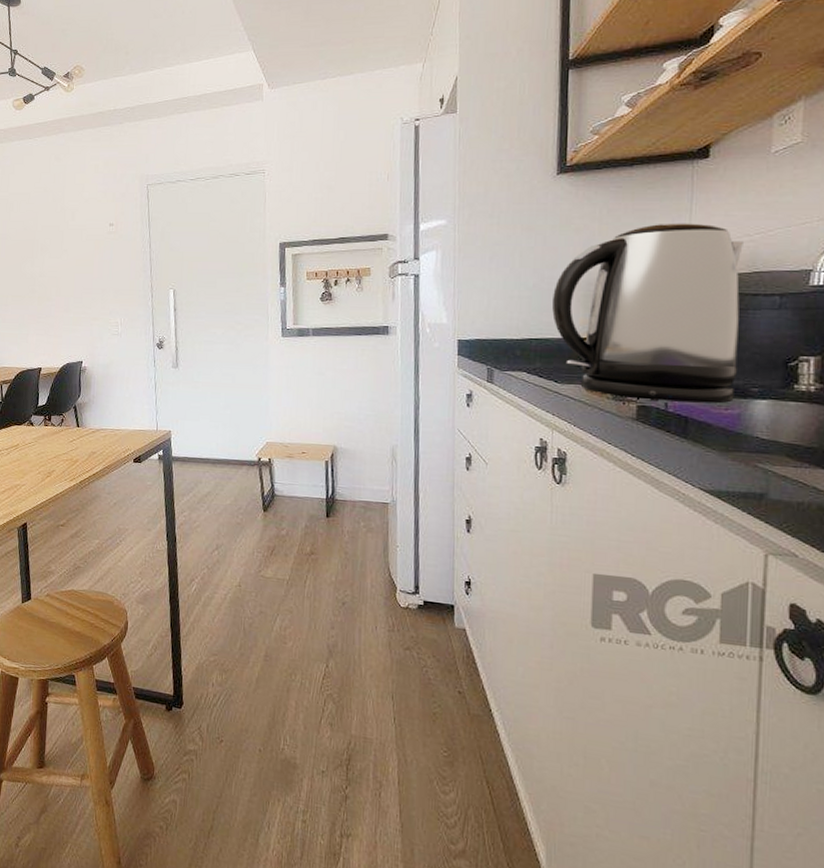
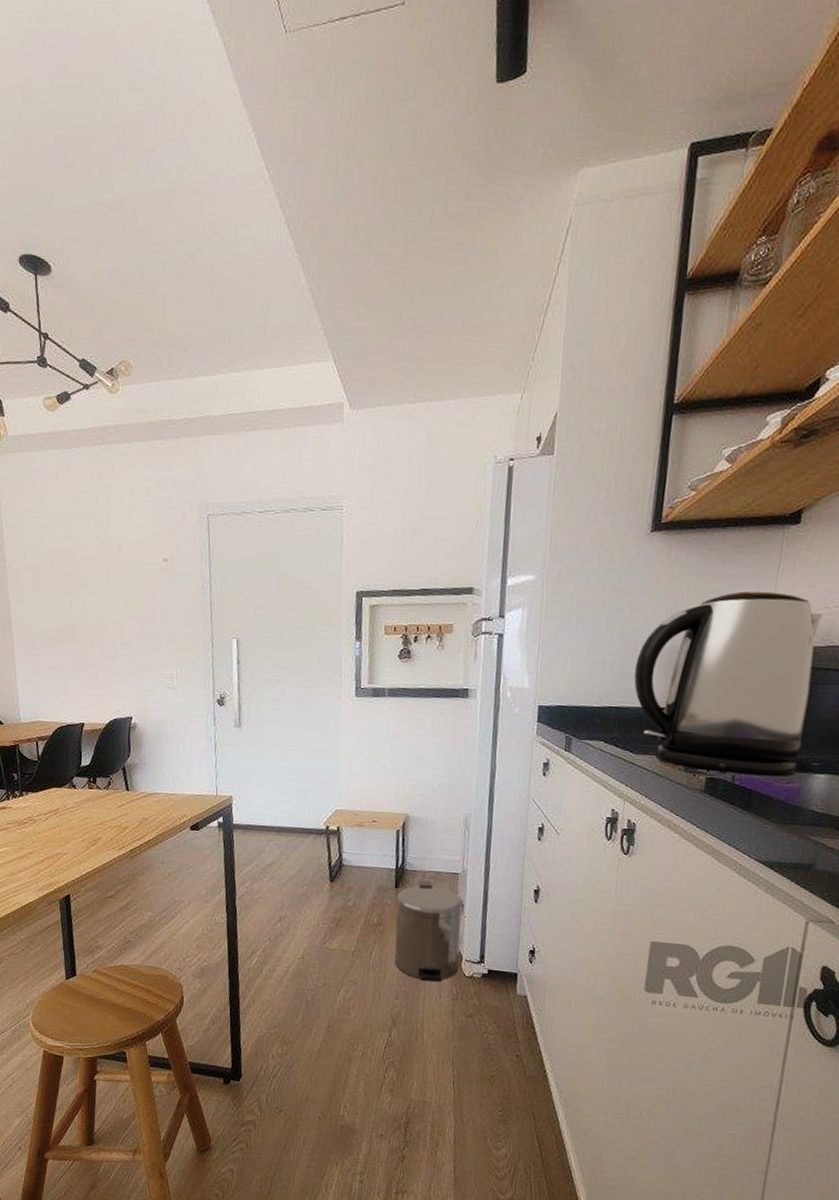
trash can: none [328,510,395,613] -> present [394,880,463,982]

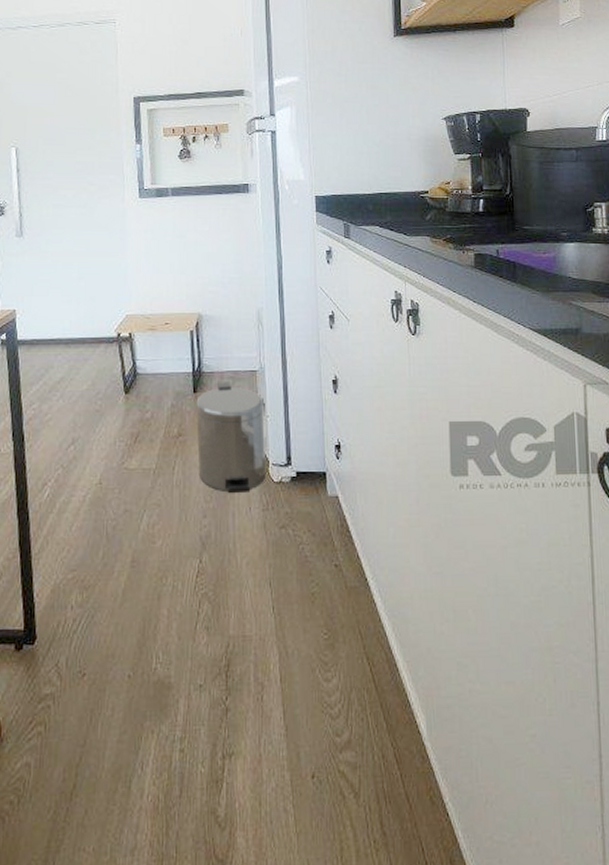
kettle: present [634,591,822,778] -> none [398,84,550,249]

